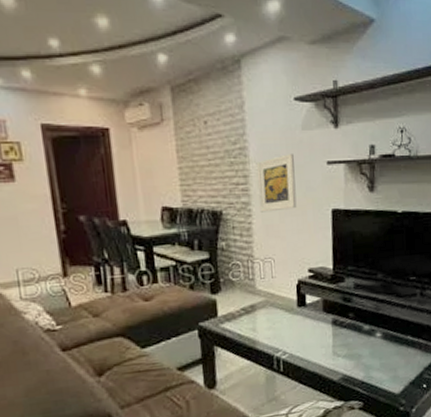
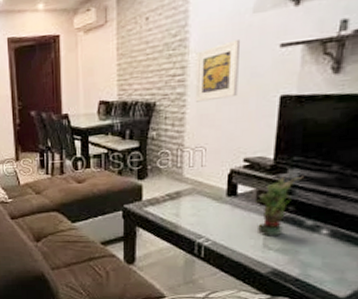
potted plant: none [321,284,357,344] -> present [254,176,303,236]

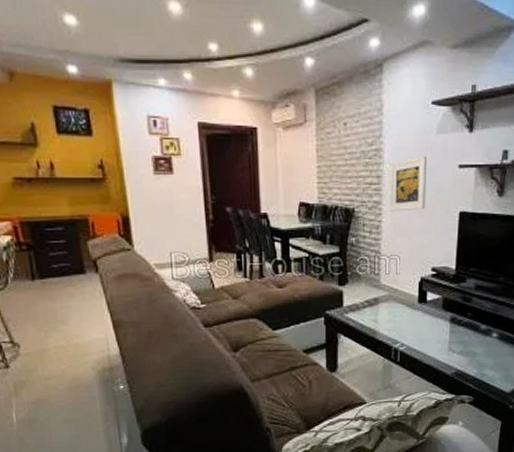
potted plant: present [254,176,303,236] -> none [441,285,478,340]

